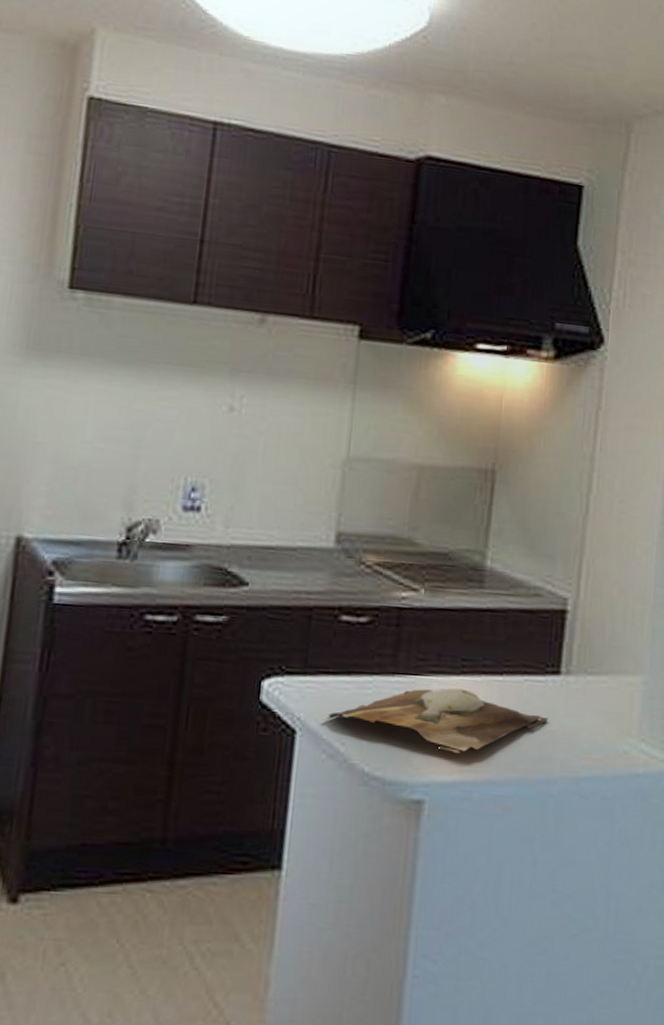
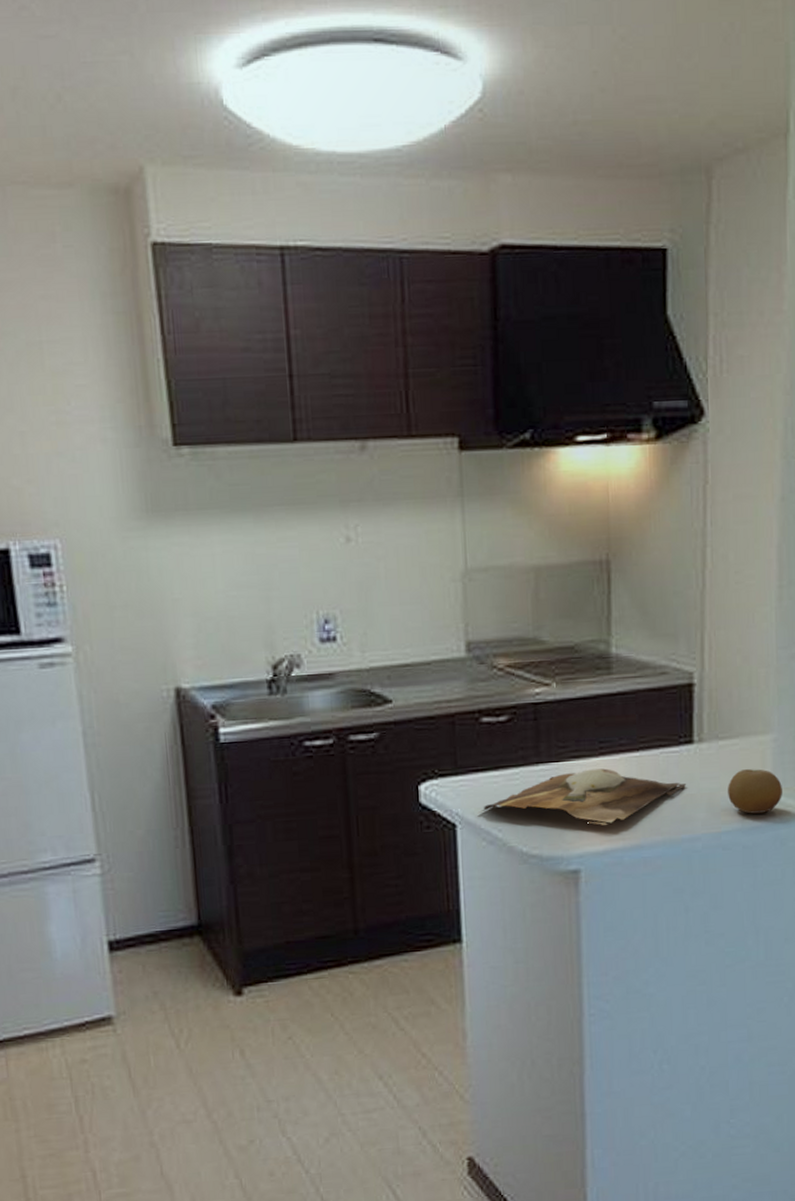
fruit: none [591,711,649,762] -> present [728,769,782,814]

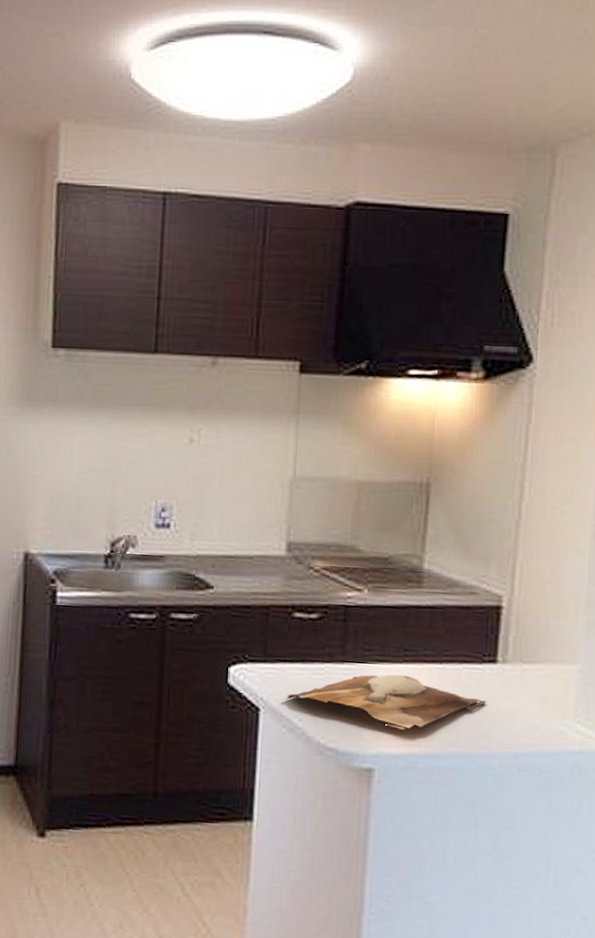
fruit: present [728,769,782,814] -> none [528,695,584,741]

